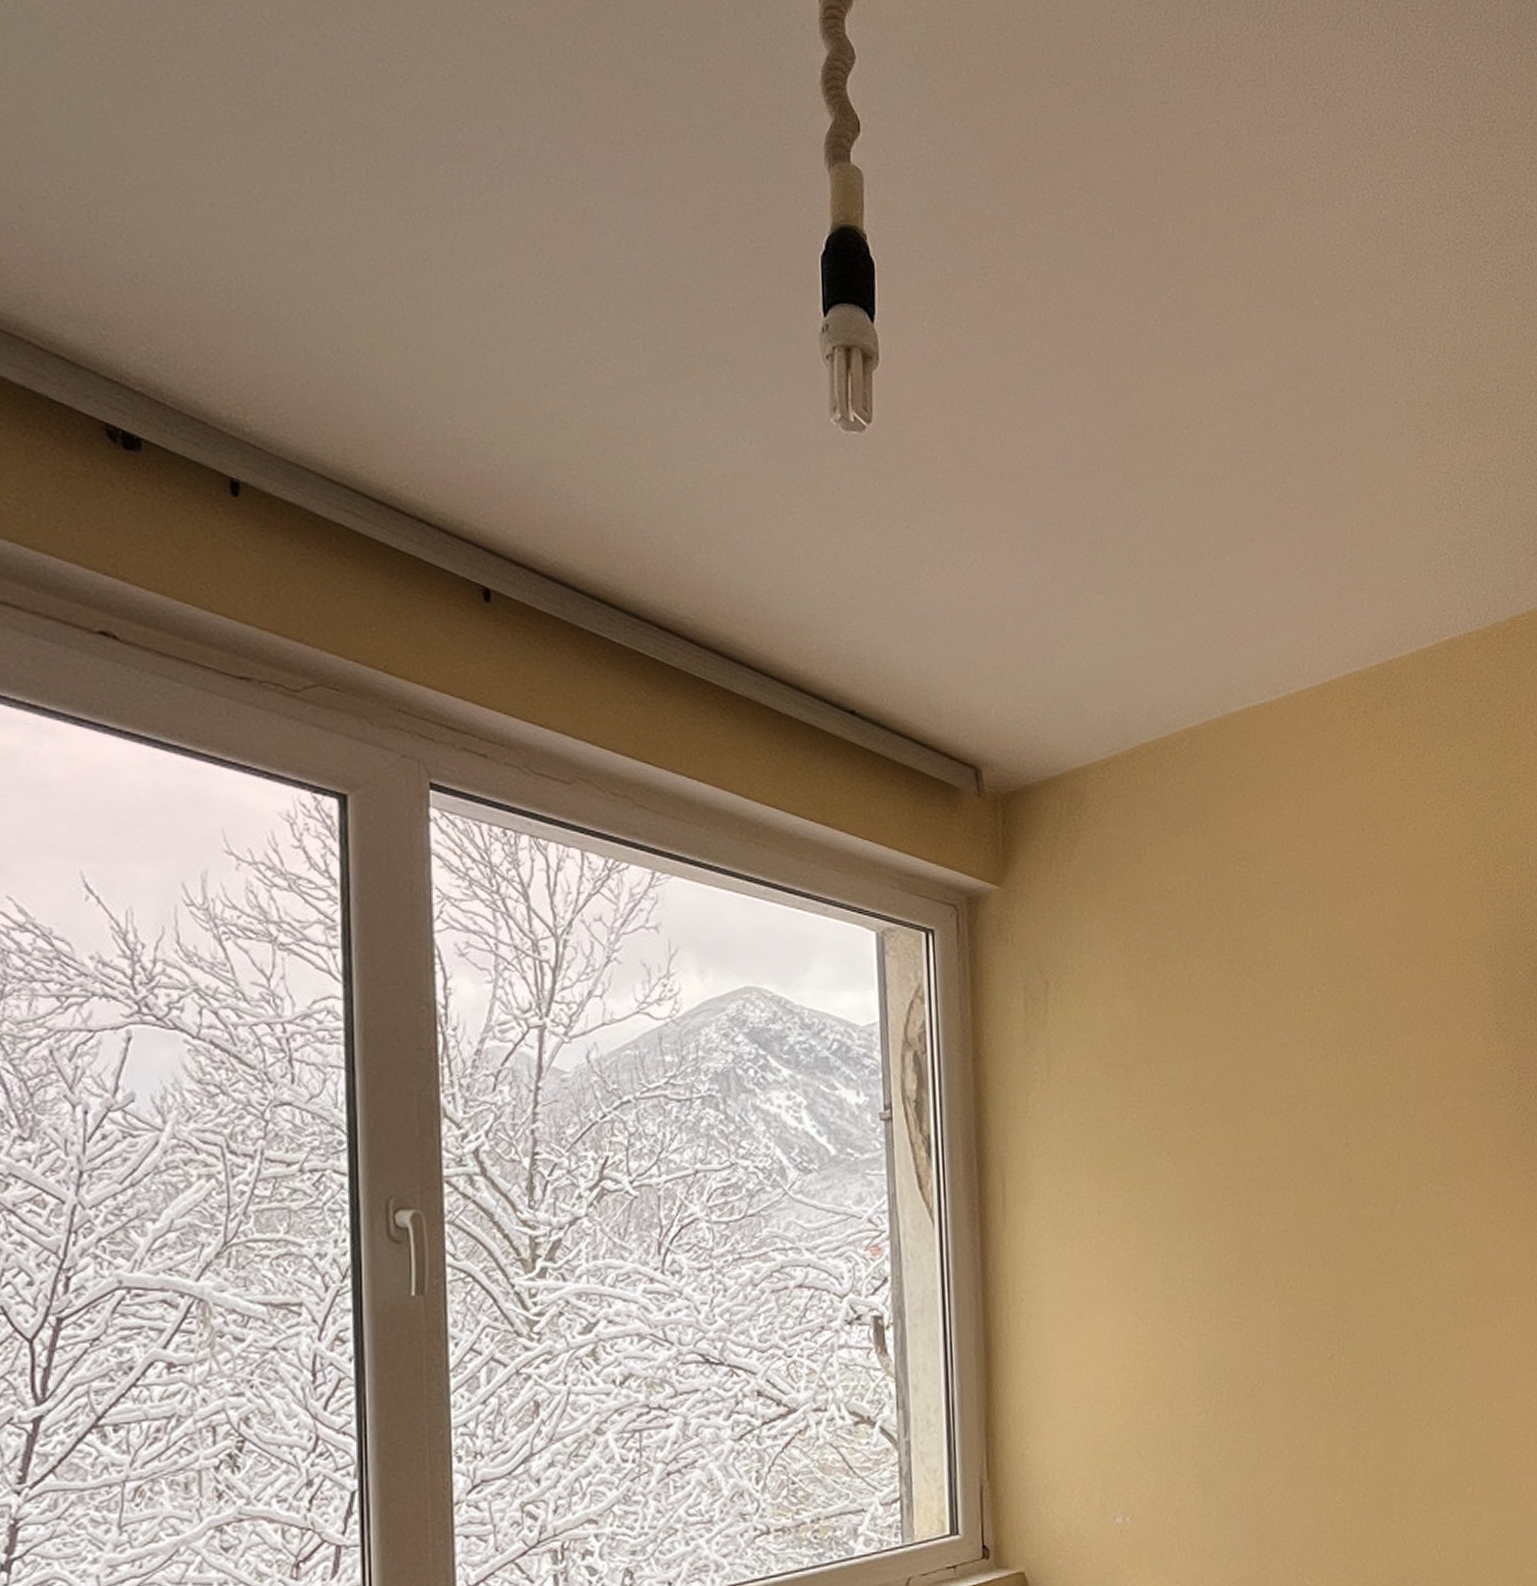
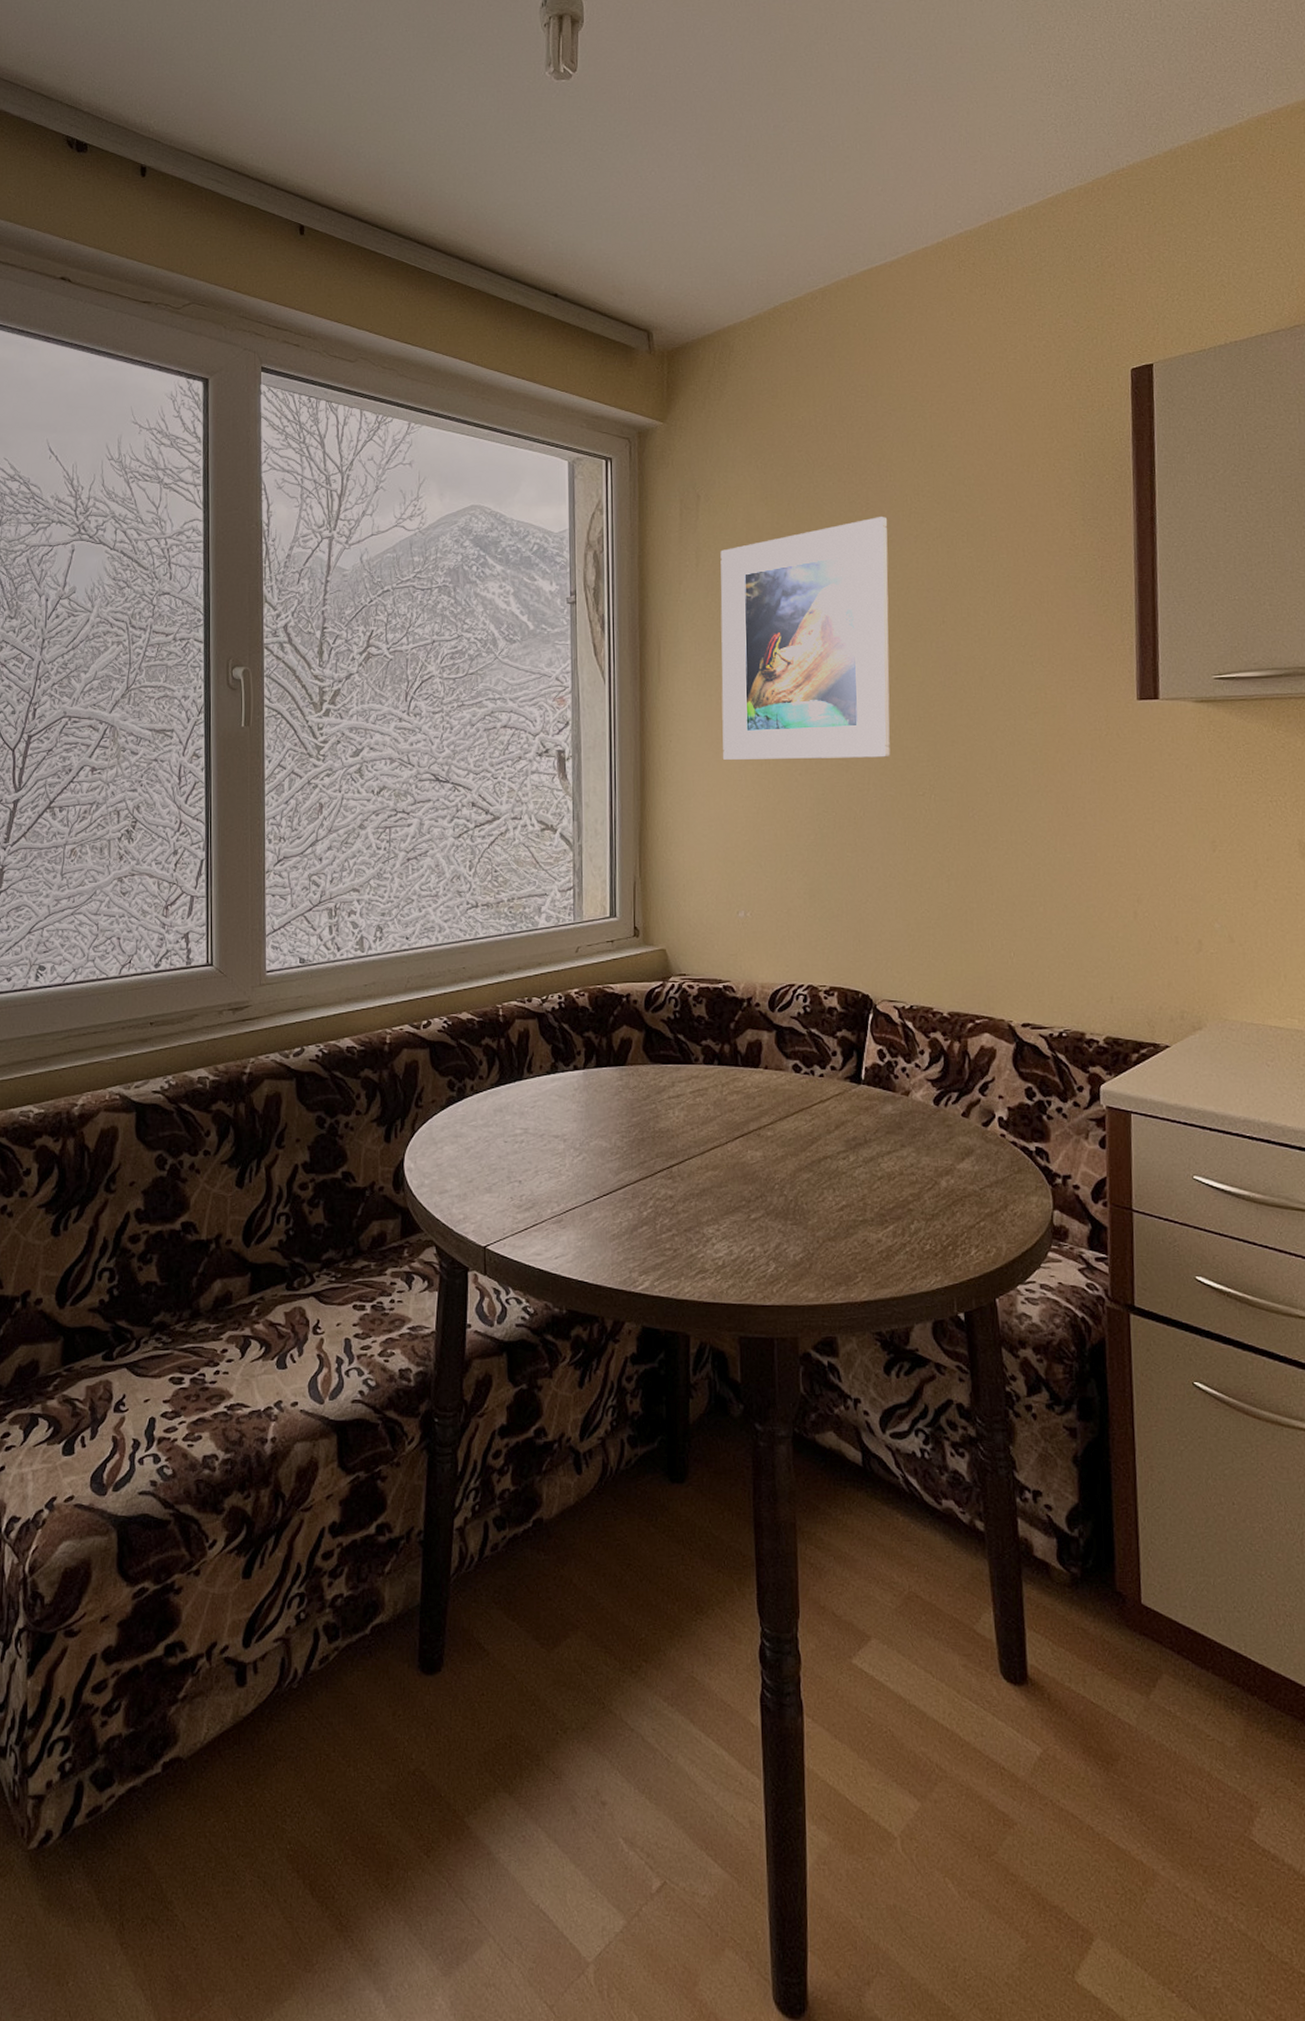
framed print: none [1077,1014,1292,1322] -> present [720,517,890,760]

